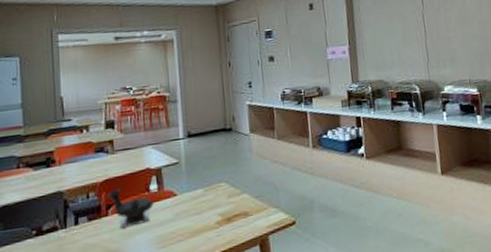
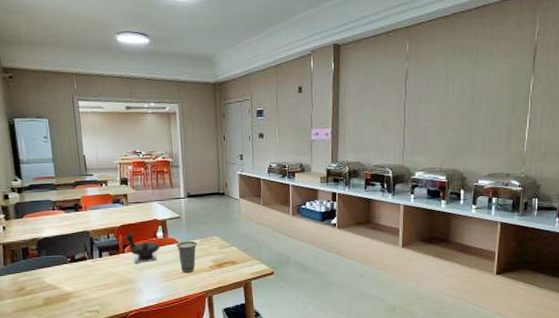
cup: none [174,191,200,235] -> present [176,240,197,274]

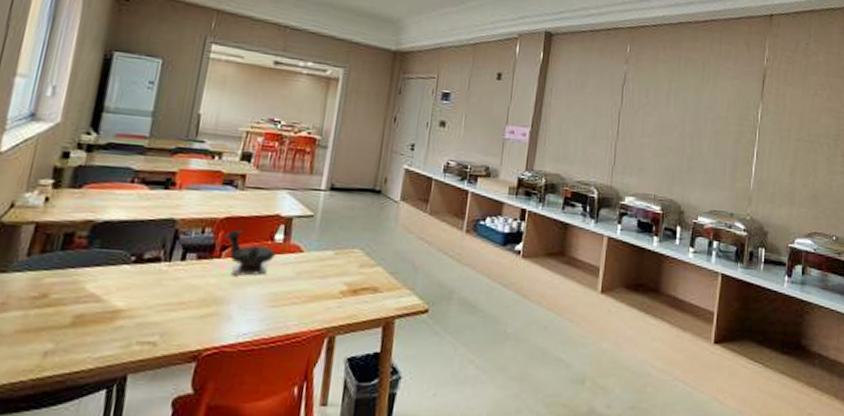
cup: present [176,240,197,274] -> none [298,250,330,299]

